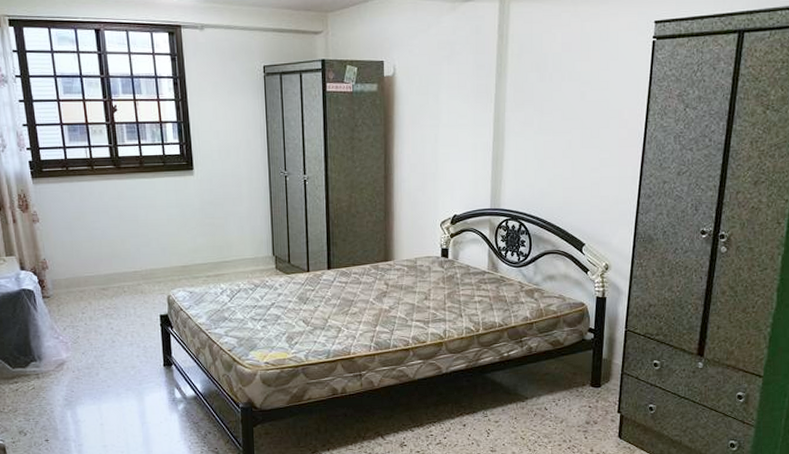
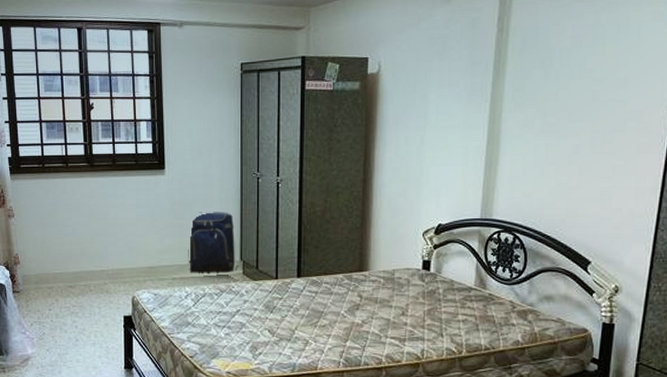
suitcase: none [221,210,272,271] -> present [188,212,240,275]

